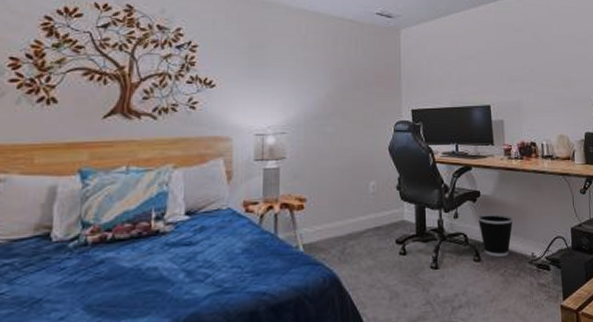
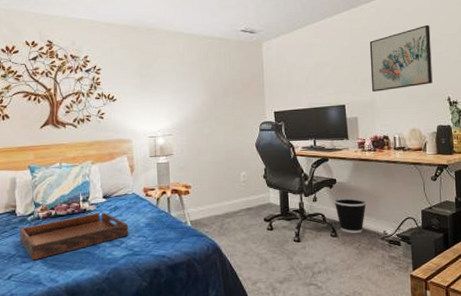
serving tray: none [52,235,219,307] -> present [19,212,129,261]
wall art: none [516,24,579,92] -> present [369,24,433,92]

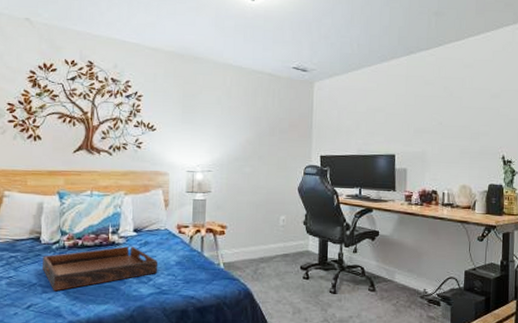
wastebasket: present [333,197,367,234] -> none [374,251,409,290]
wall art: present [369,24,433,92] -> none [424,78,490,144]

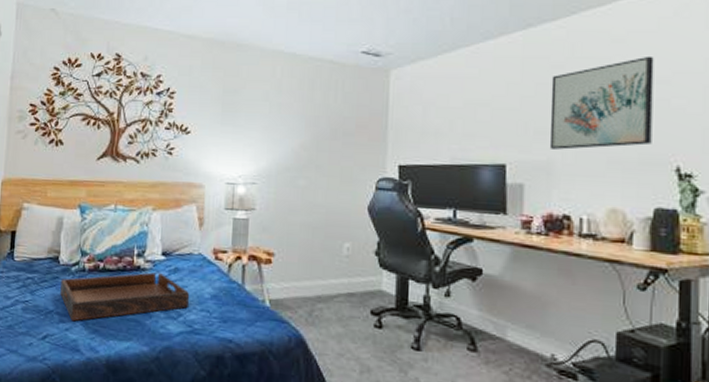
wall art: none [424,78,490,144] -> present [549,55,654,150]

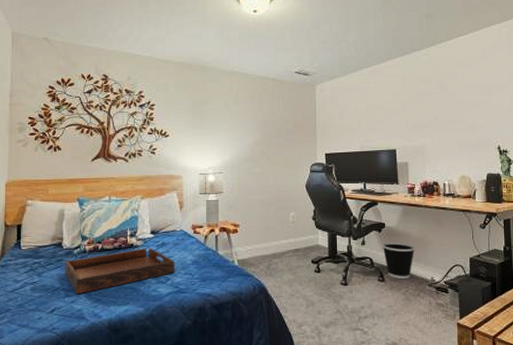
wastebasket: none [476,296,528,353] -> present [382,242,415,280]
wall art: present [549,55,654,150] -> none [421,73,483,138]

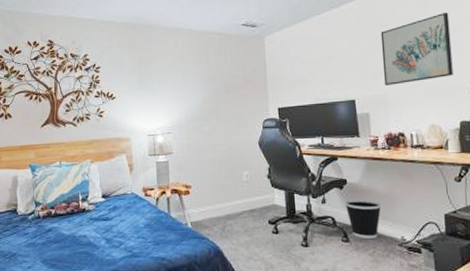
serving tray: present [65,248,175,295] -> none [20,212,128,260]
wall art: none [421,73,483,138] -> present [380,12,453,85]

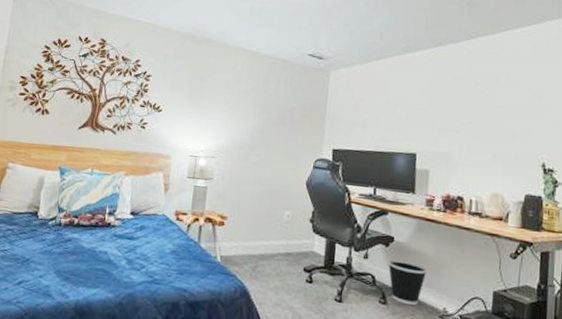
wall art: present [380,12,453,85] -> none [450,75,530,145]

